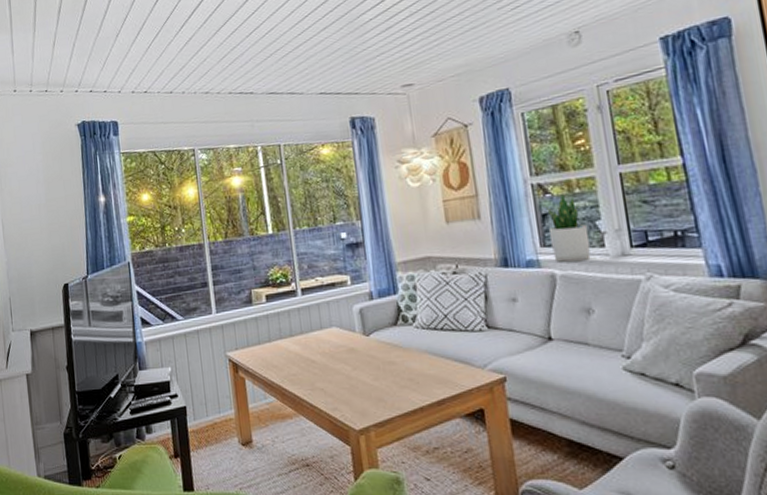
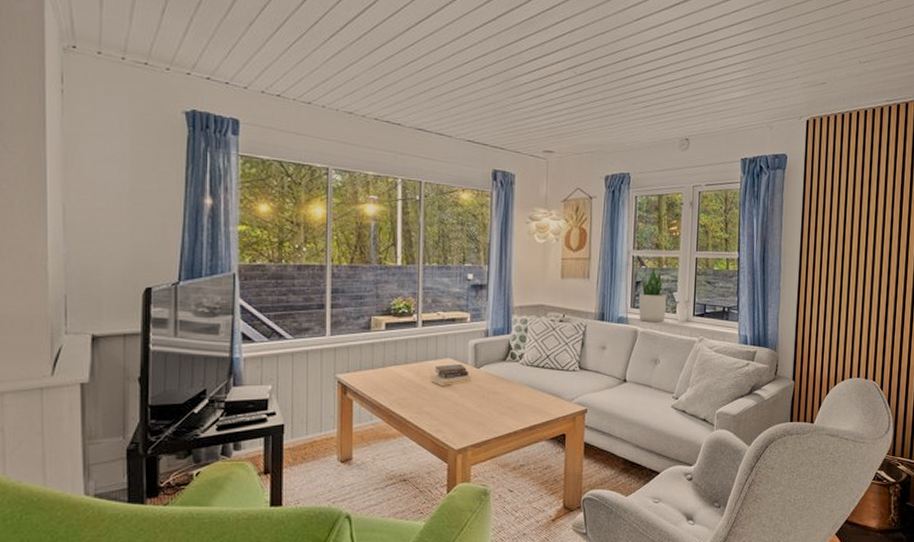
books: none [317,333,363,360] -> present [430,364,472,387]

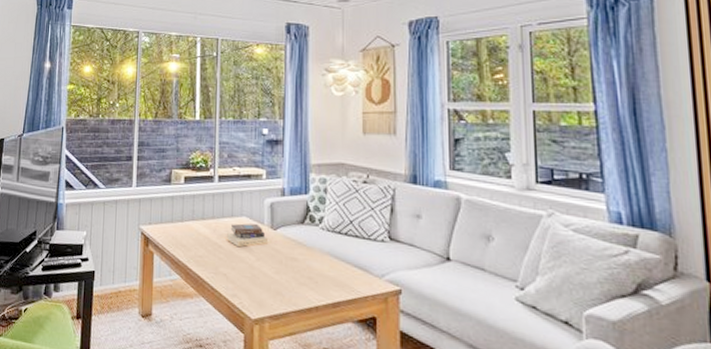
planter: present [639,268,667,323] -> none [458,123,498,190]

